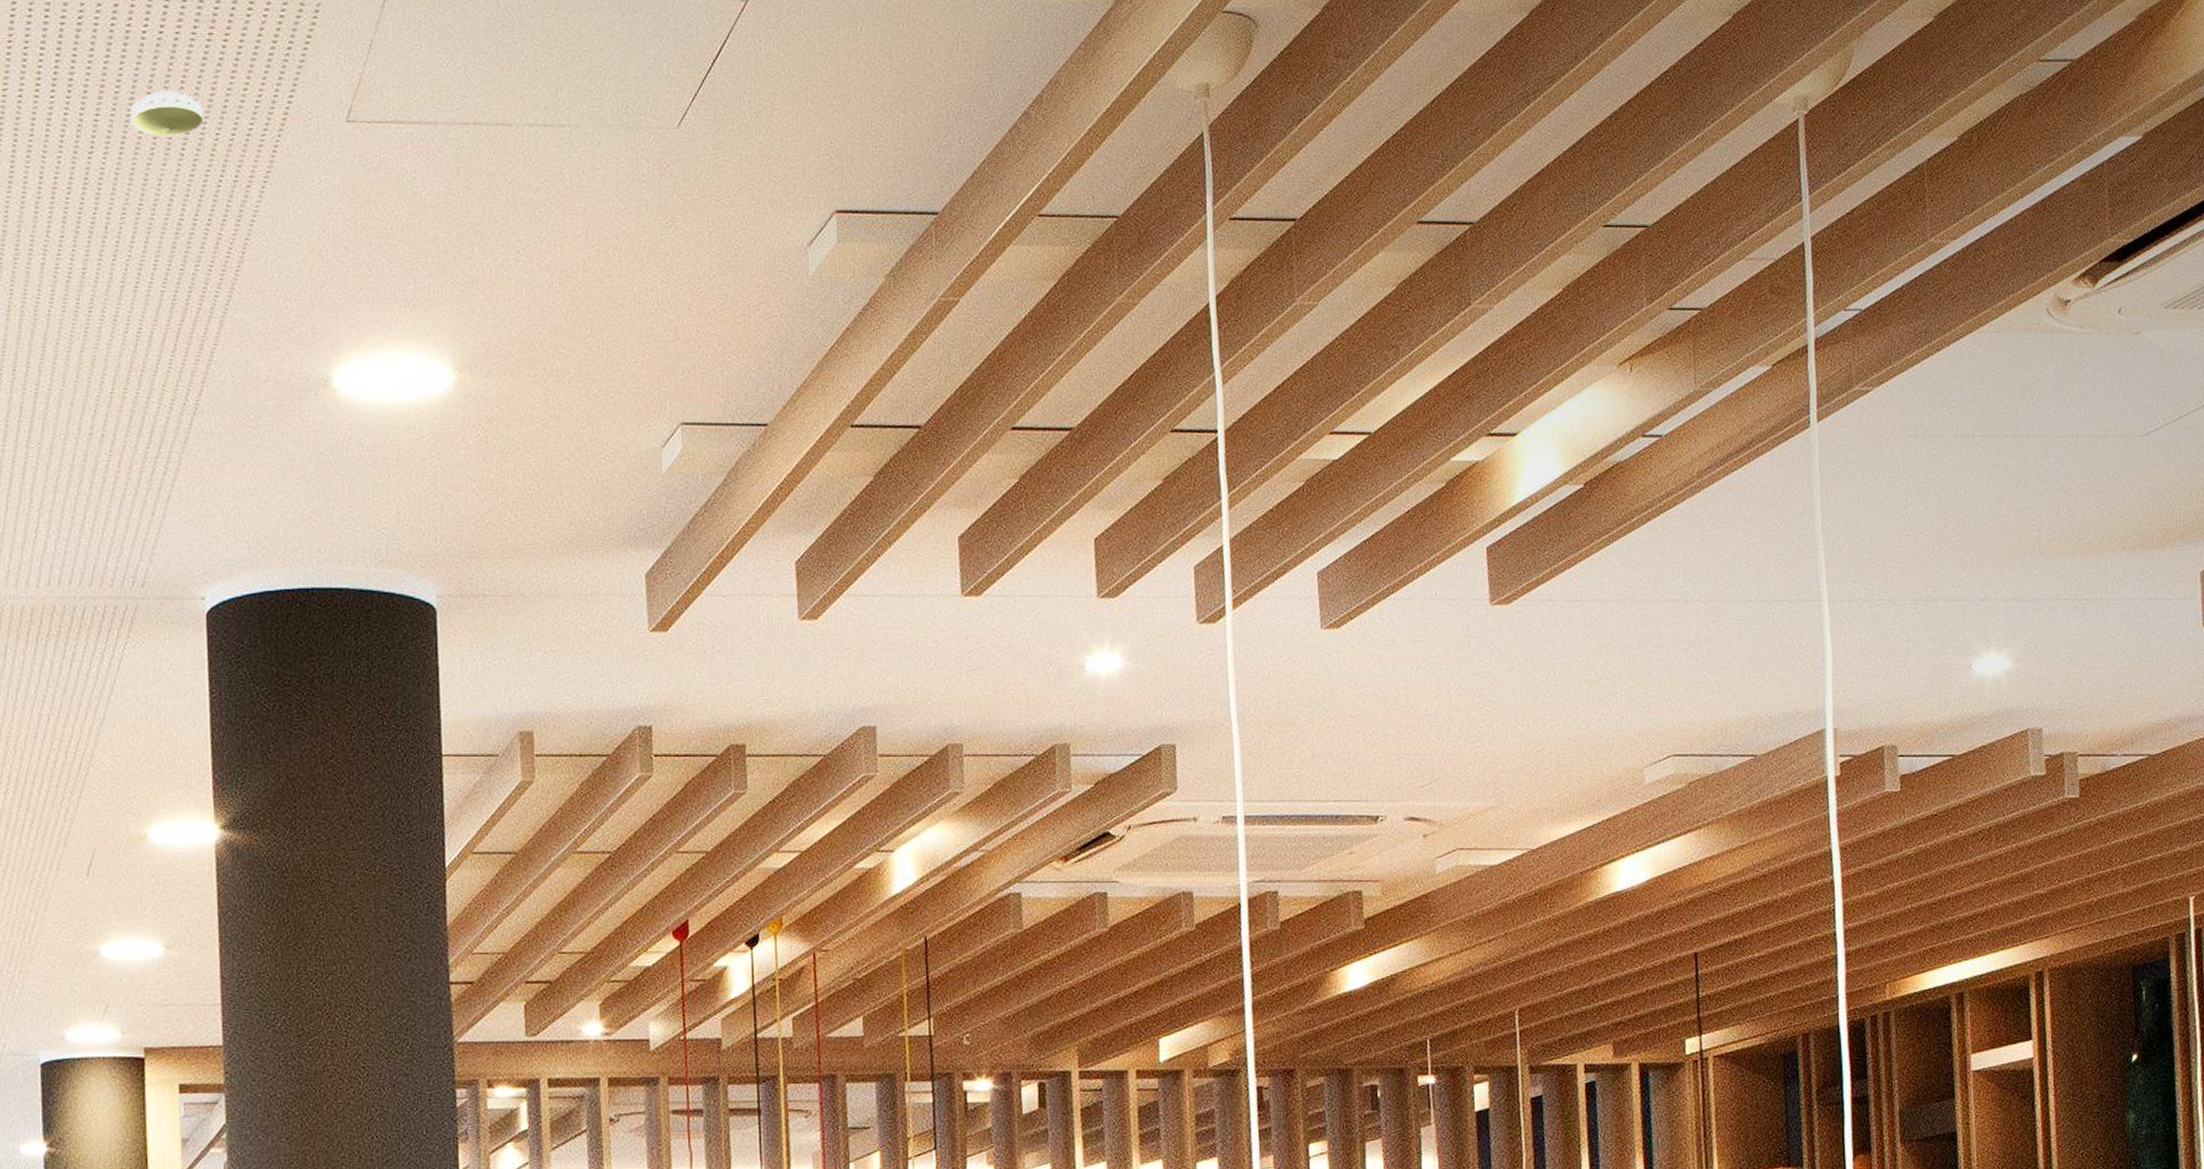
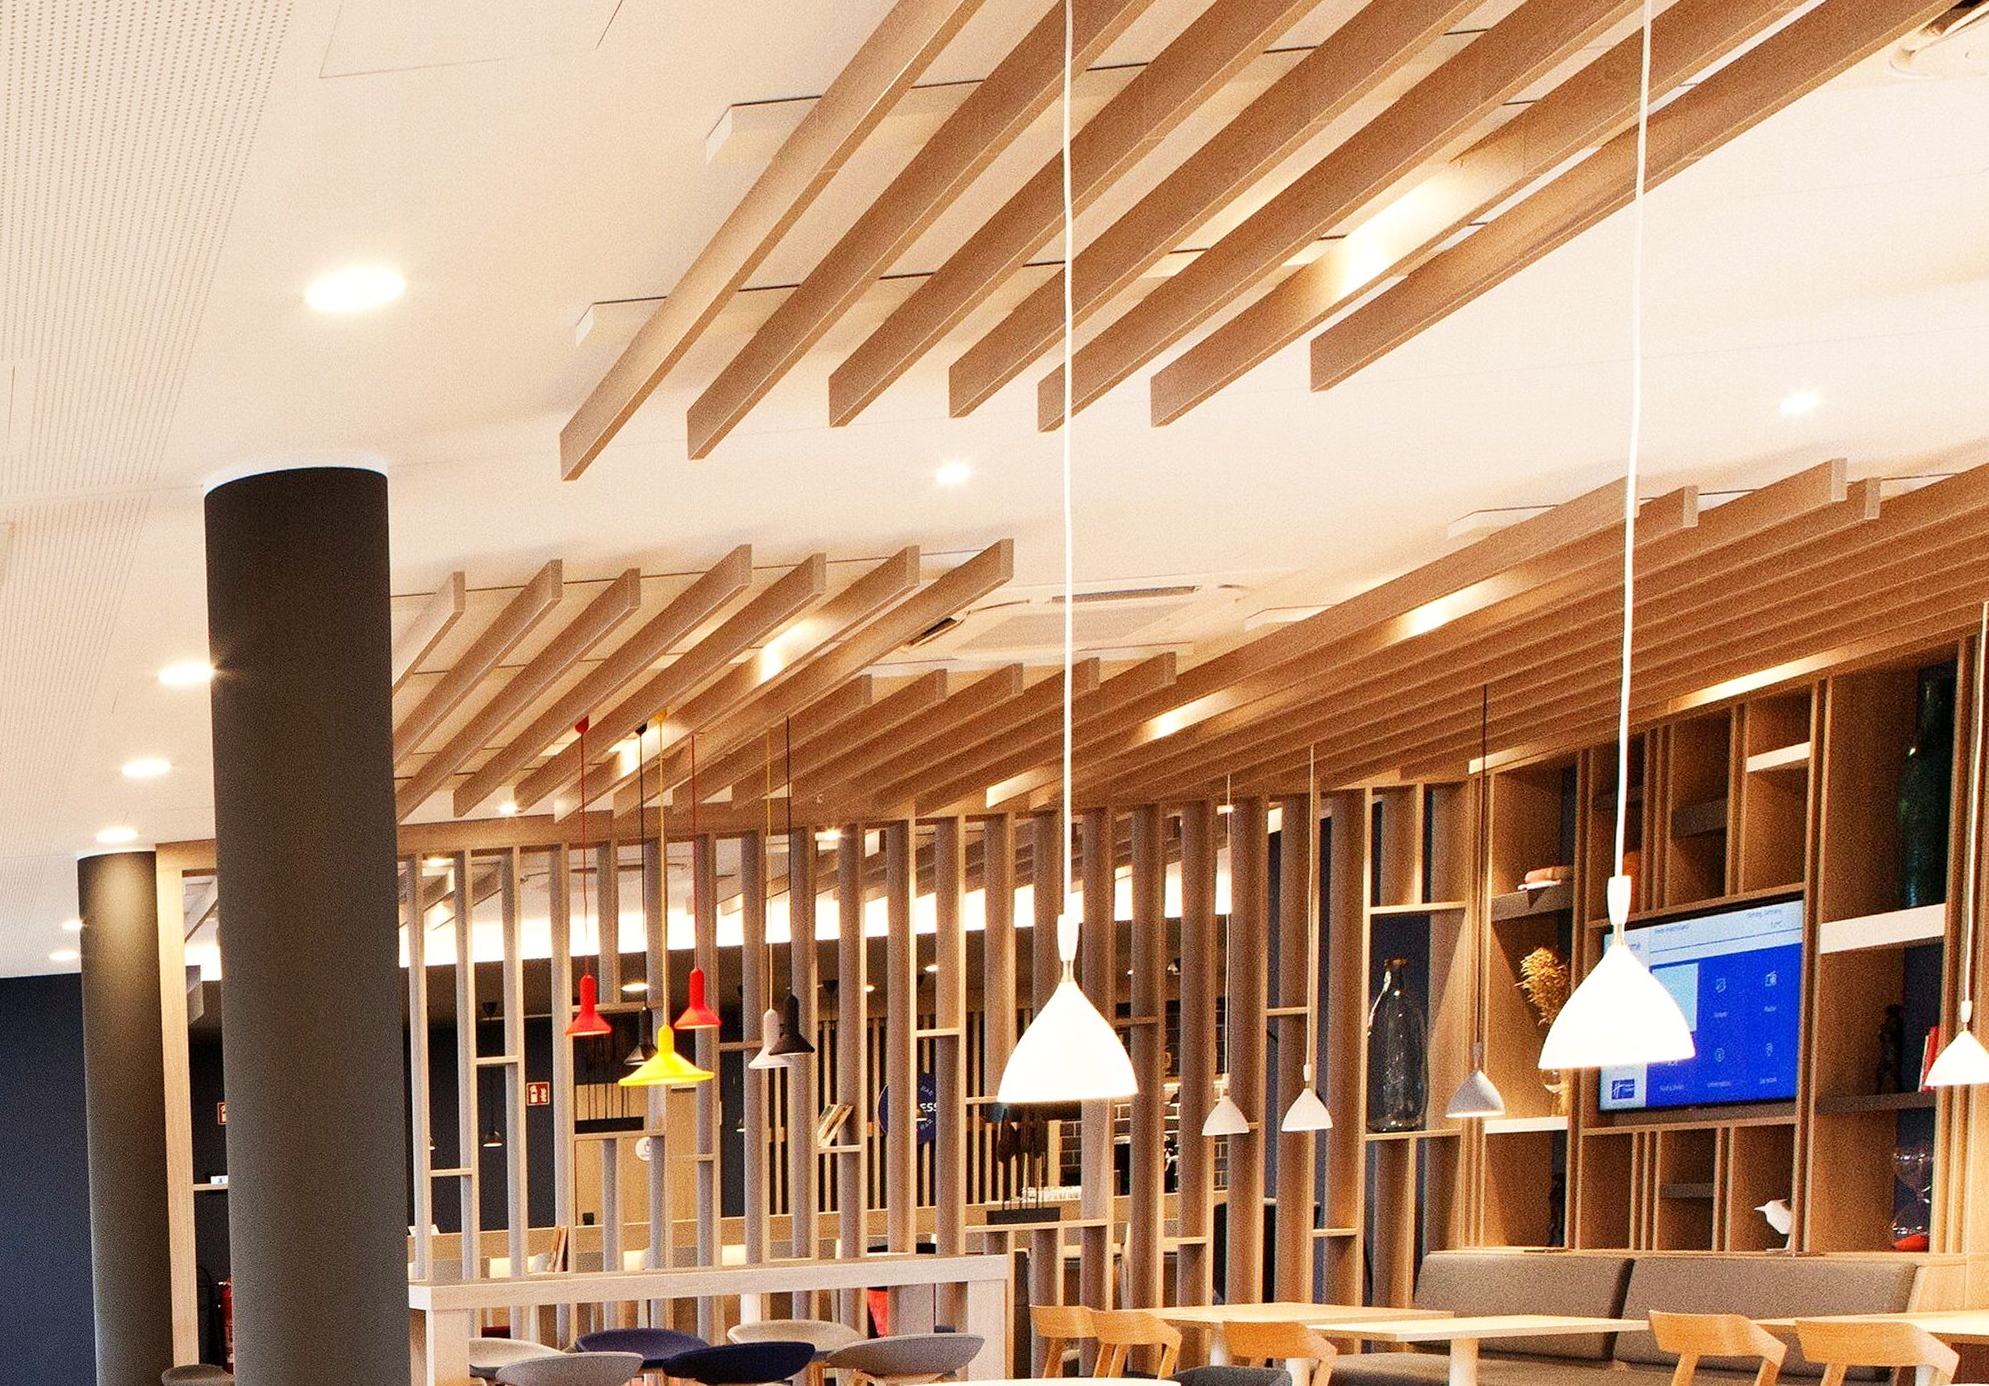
smoke detector: present [130,90,204,137] -> none [145,70,204,110]

